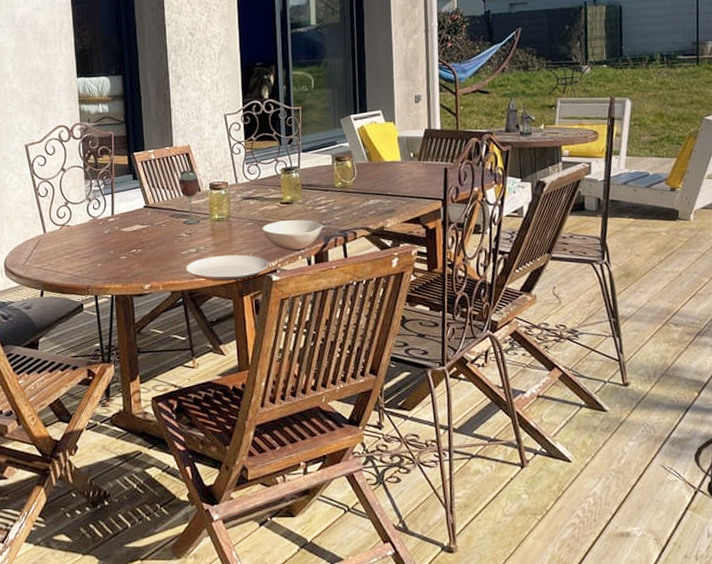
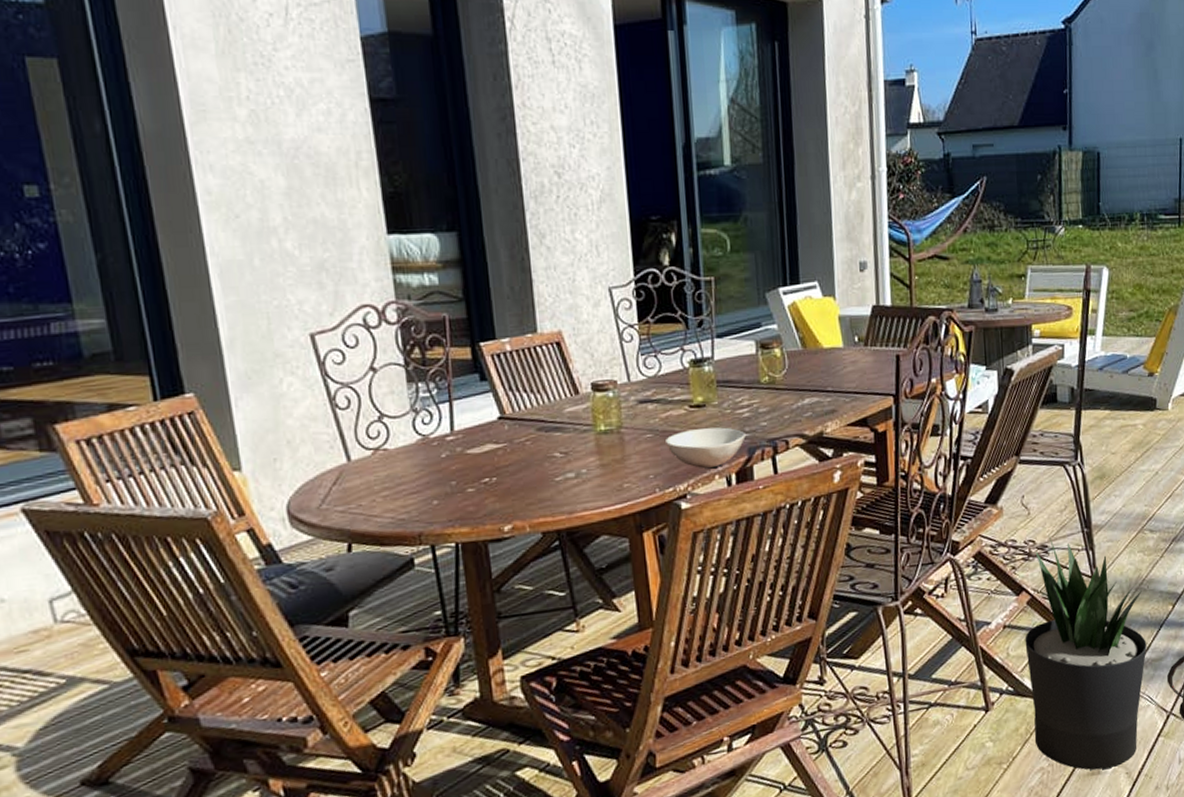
wineglass: present [179,169,201,225] -> none [547,364,581,440]
plate: present [186,254,269,282] -> none [562,477,676,515]
planter: none [557,320,674,532] -> present [1025,533,1147,770]

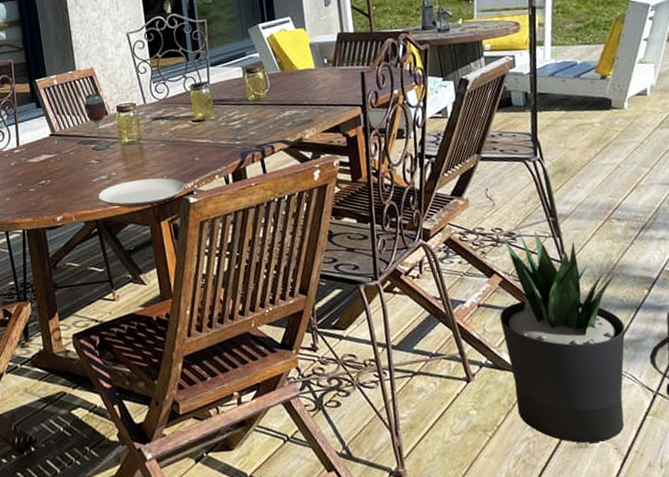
wineglass: none [547,364,581,440] -> present [84,93,110,151]
plate: none [562,477,676,515] -> present [98,178,185,208]
soup bowl: present [664,427,746,468] -> none [174,136,238,170]

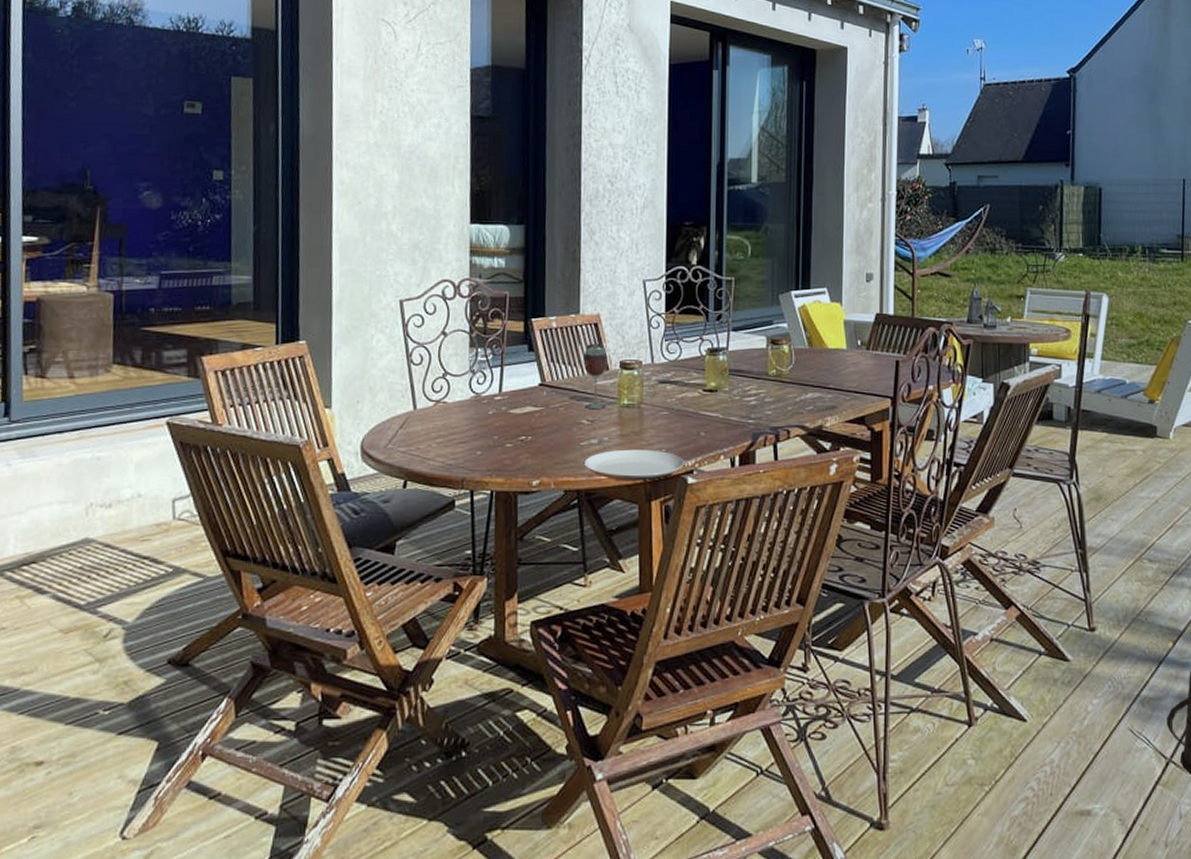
planter: present [499,222,625,444] -> none [1012,550,1144,810]

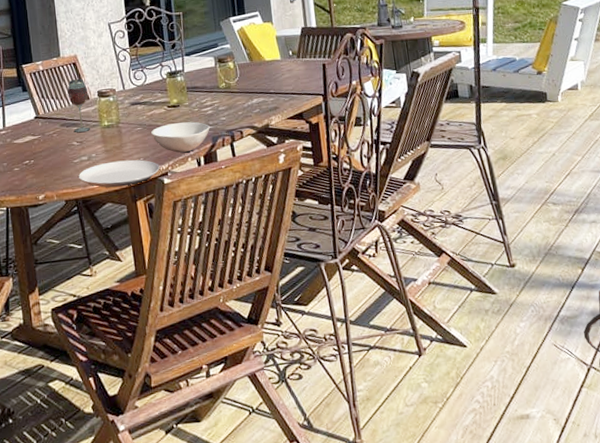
soup bowl: none [678,411,751,448] -> present [150,121,210,153]

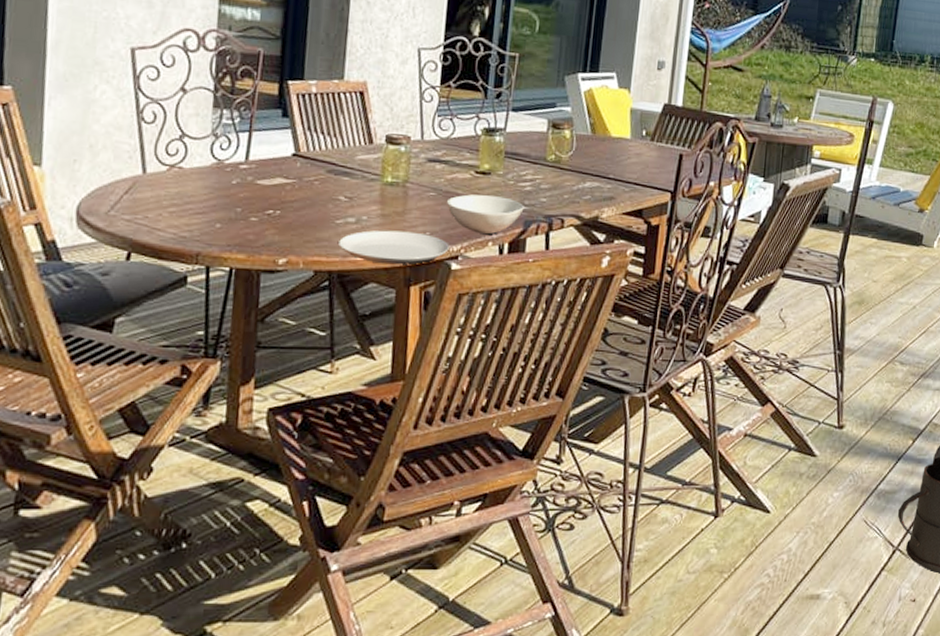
wineglass: present [67,78,91,133] -> none [344,113,373,186]

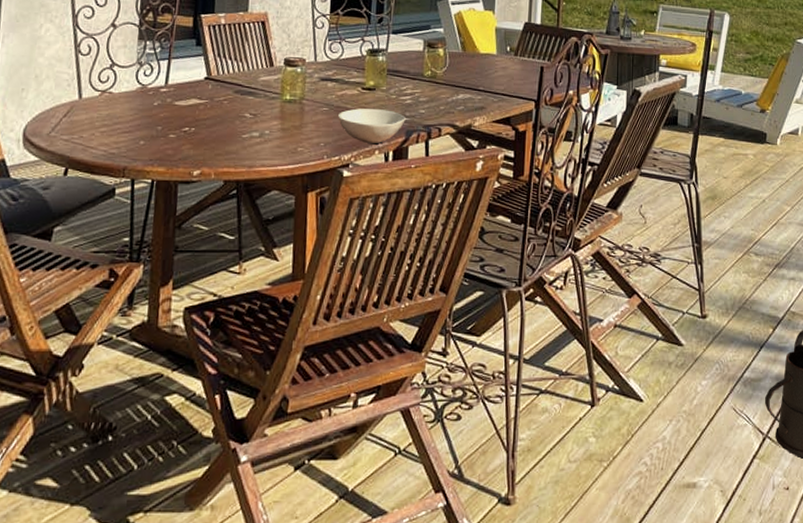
plate: present [339,230,449,265] -> none [245,142,341,174]

